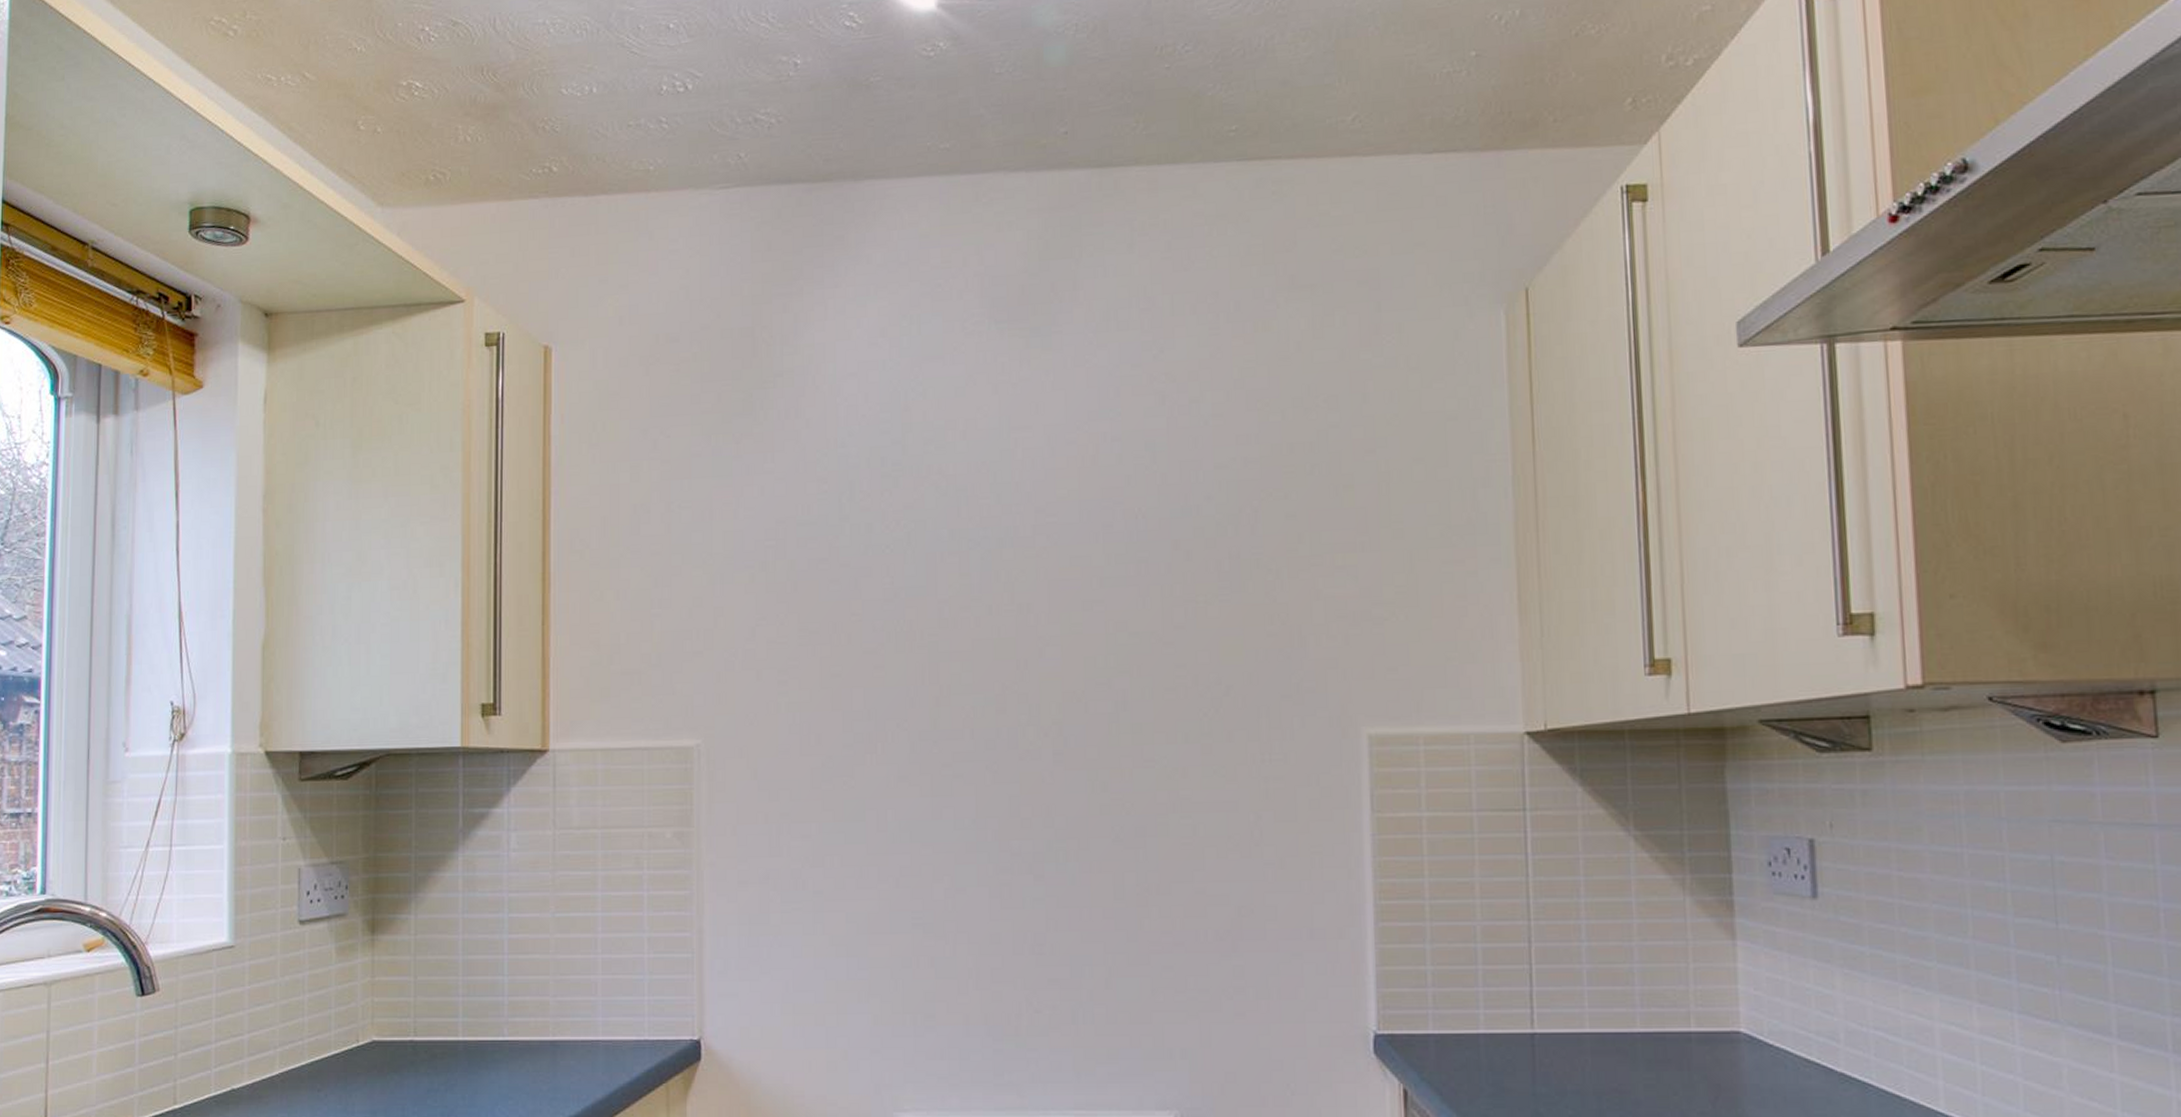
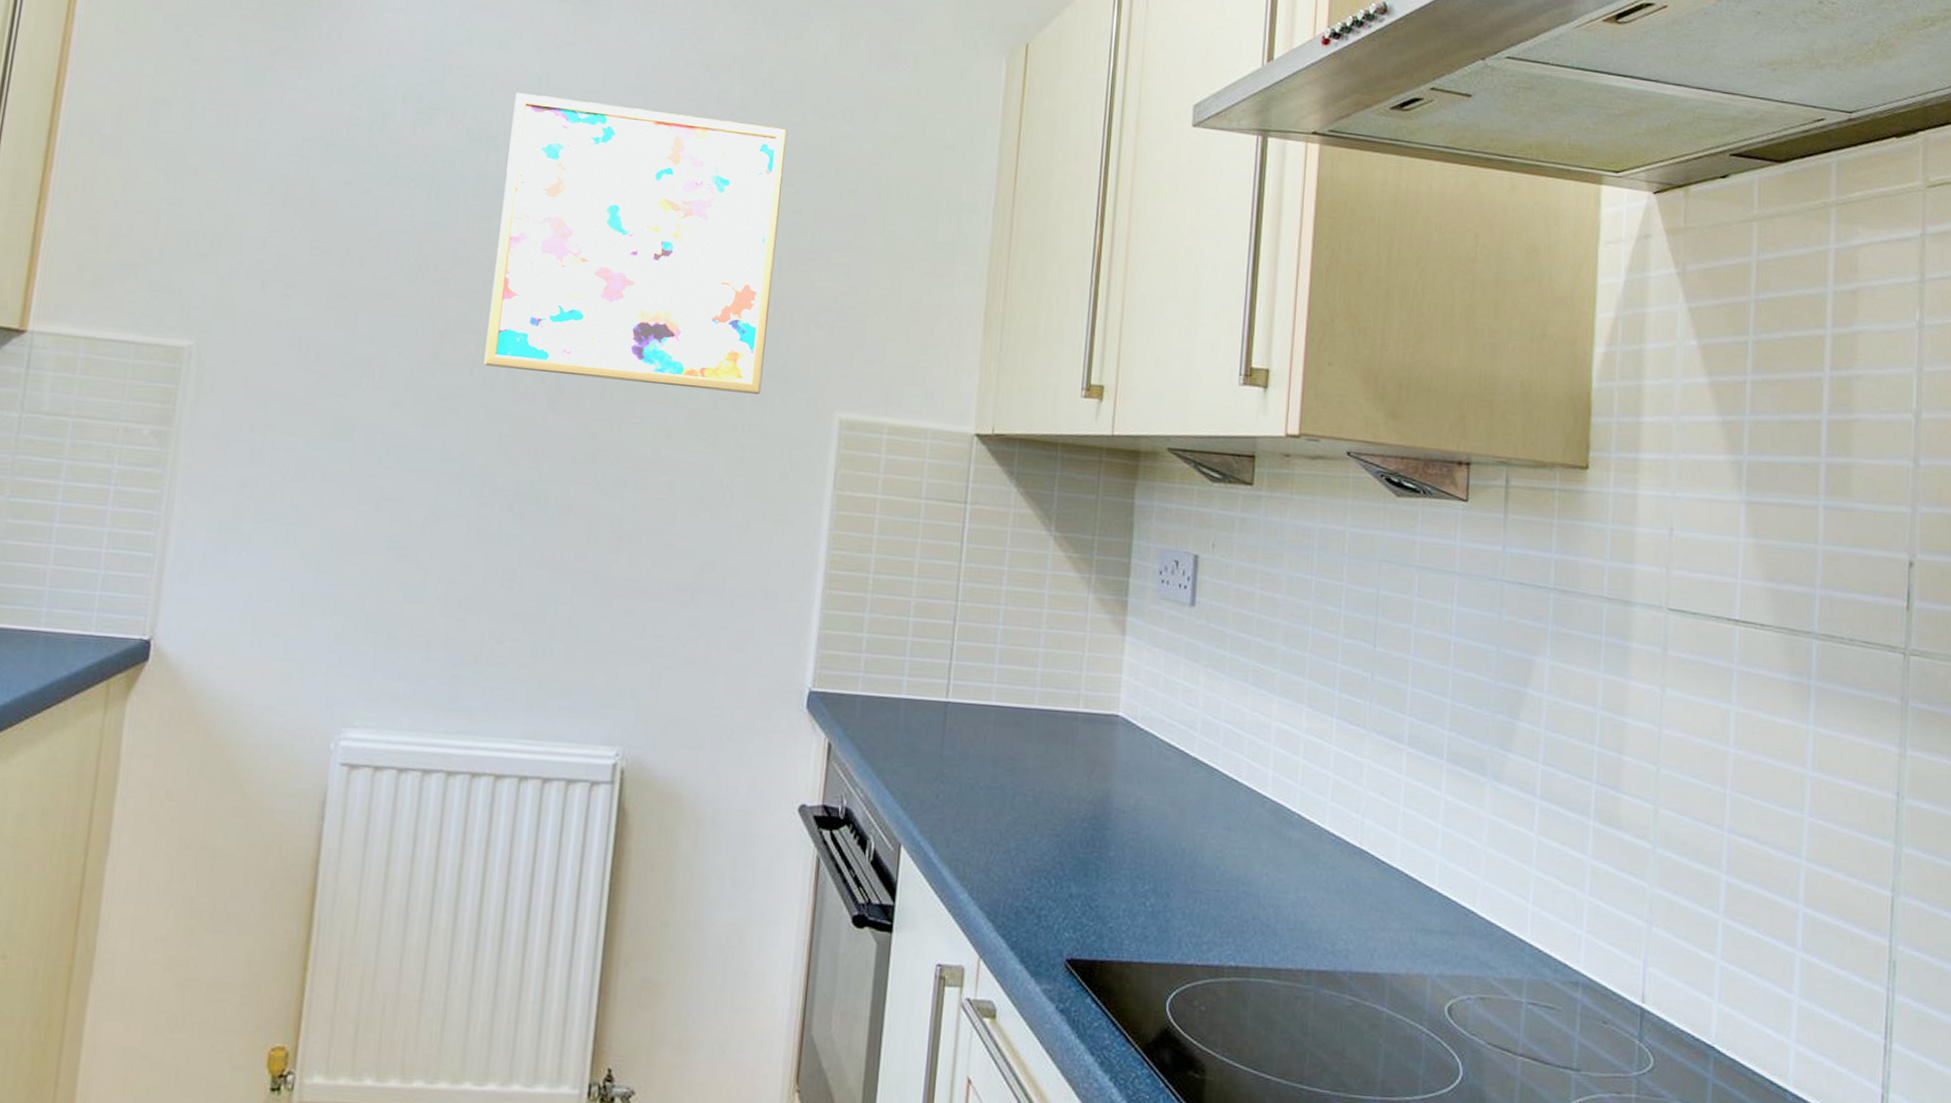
wall art: none [978,429,1277,727] -> present [484,92,788,394]

